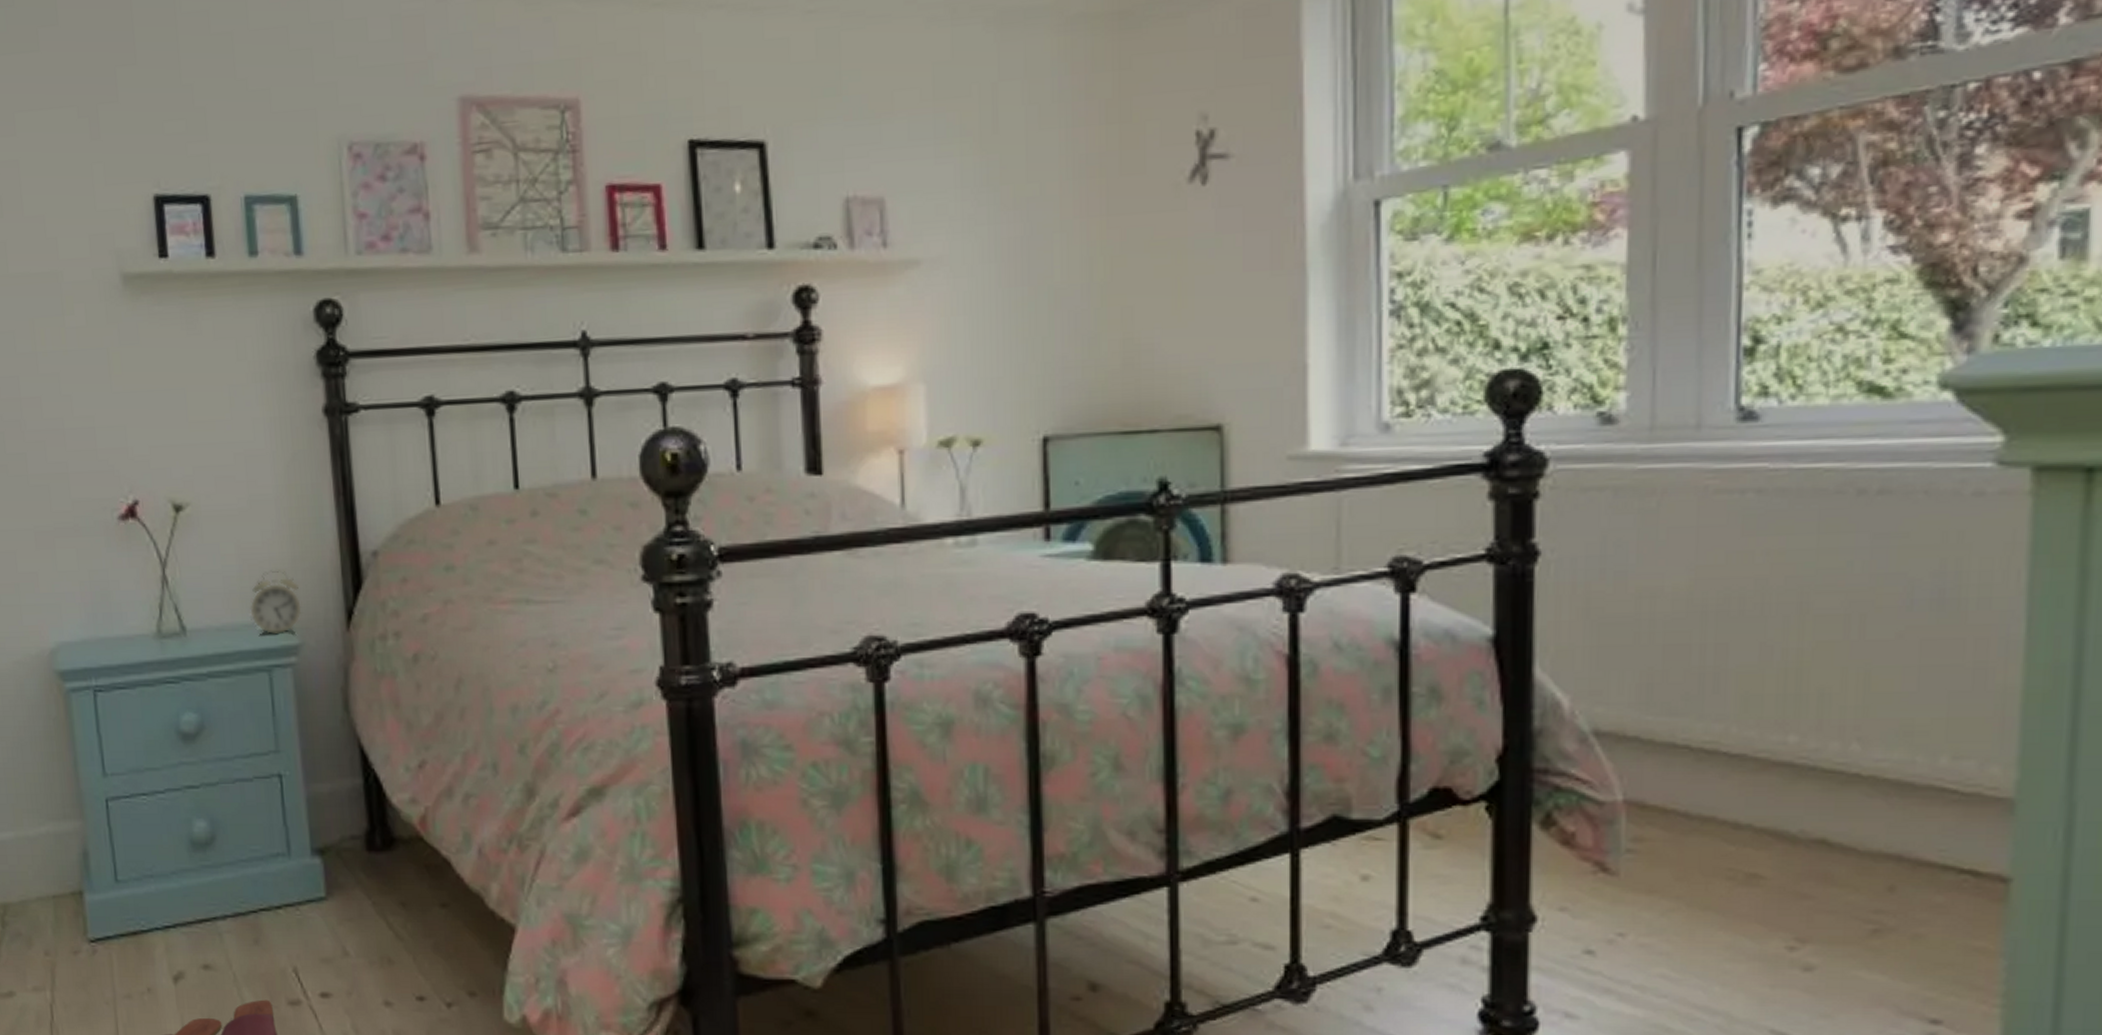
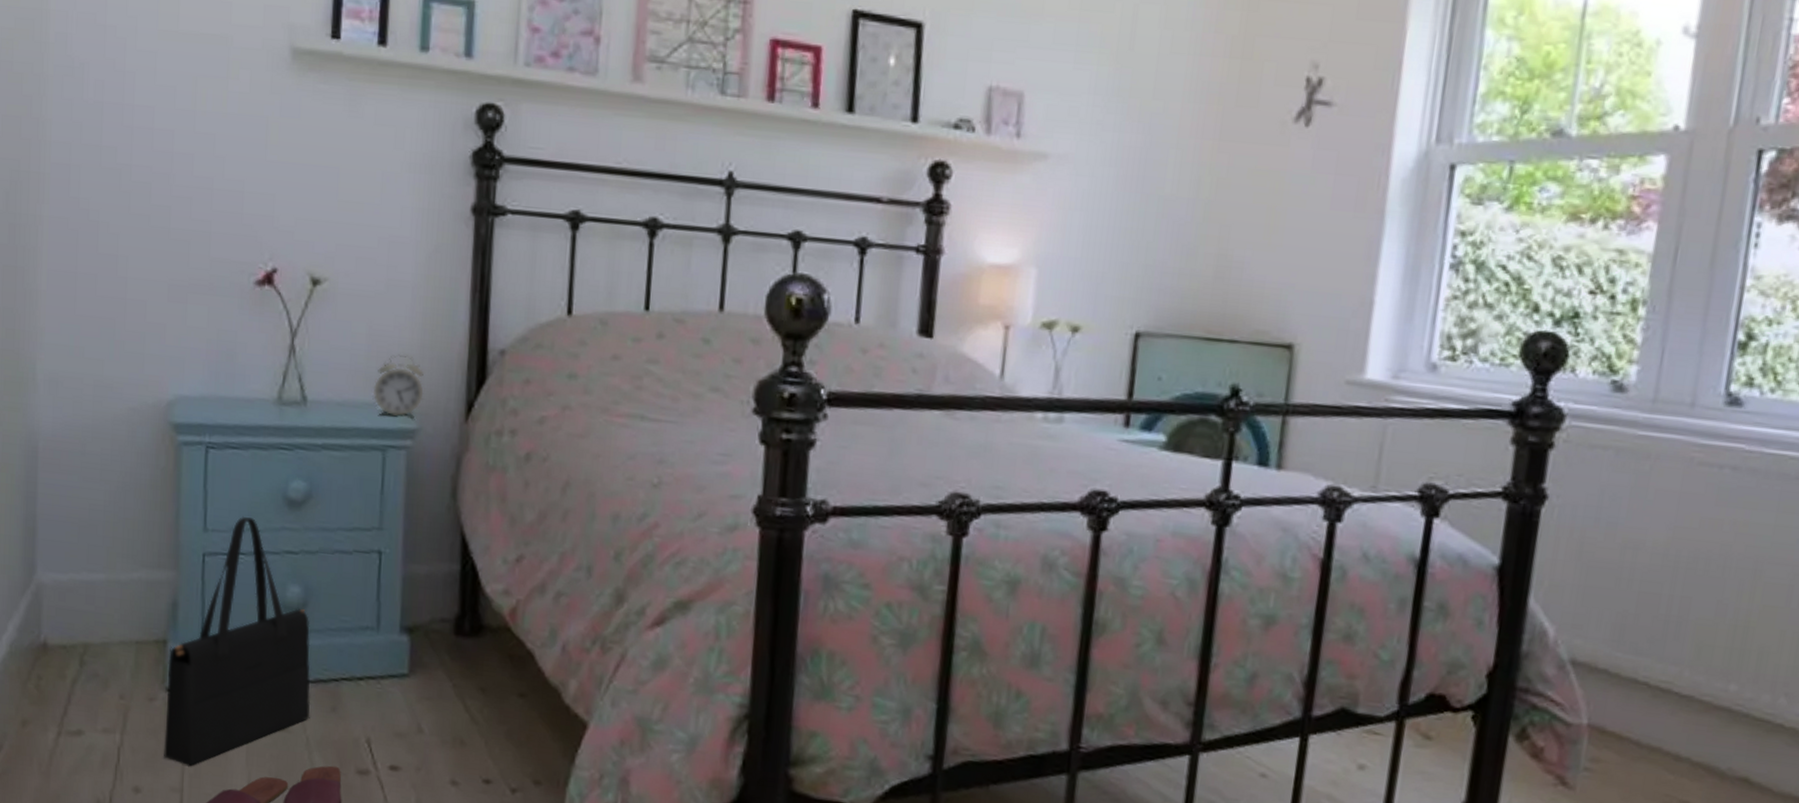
tote bag: none [87,756,234,1015] -> present [164,516,311,766]

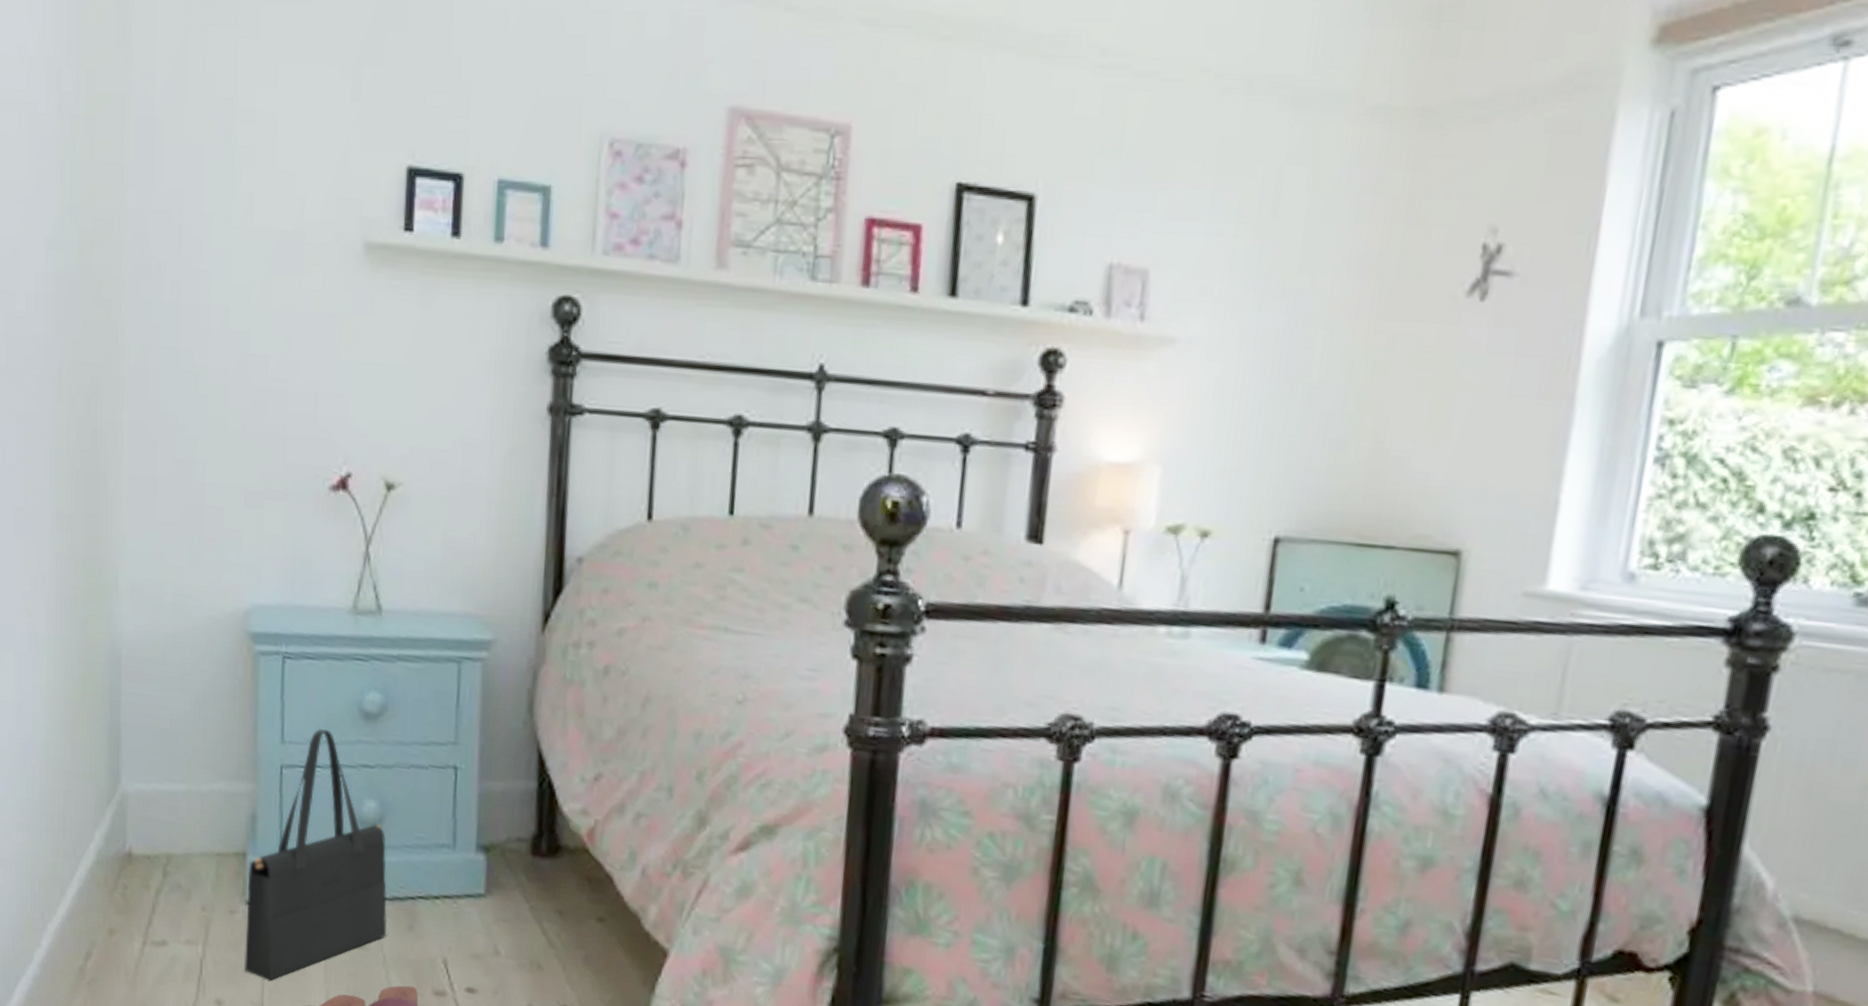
alarm clock: present [373,354,424,417] -> none [448,562,500,628]

